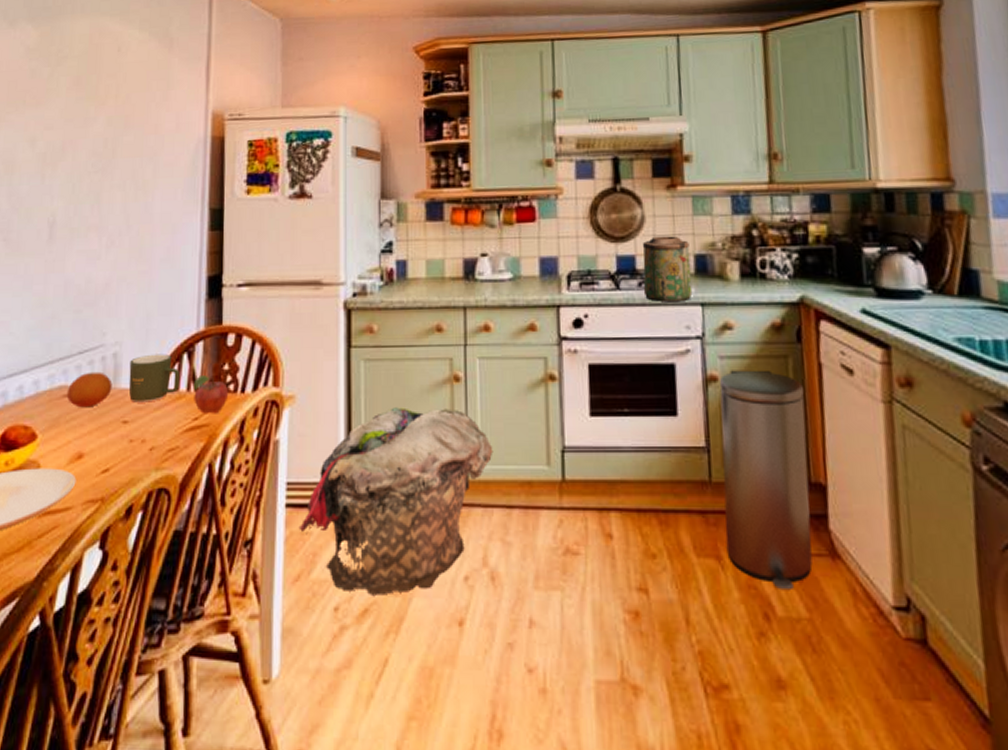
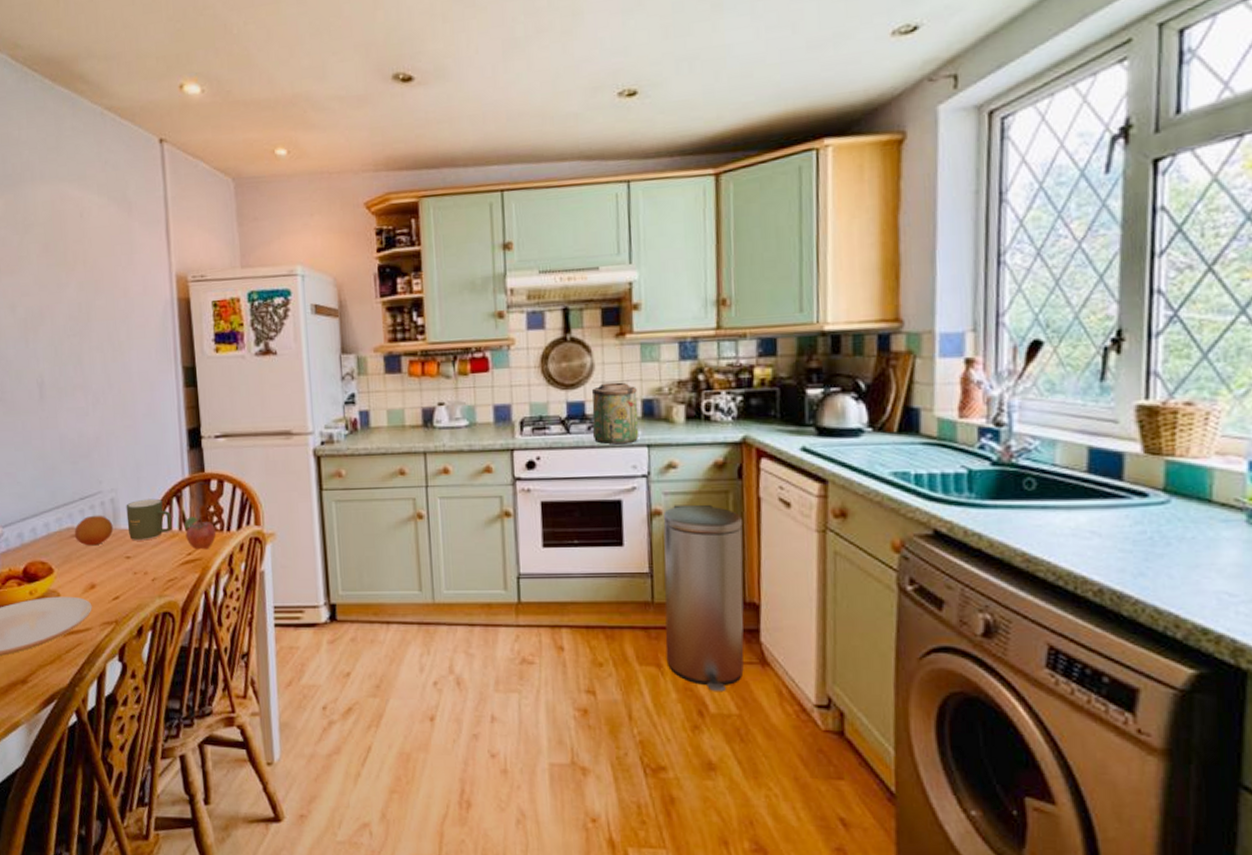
laundry basket: present [298,407,493,595] -> none [287,542,456,697]

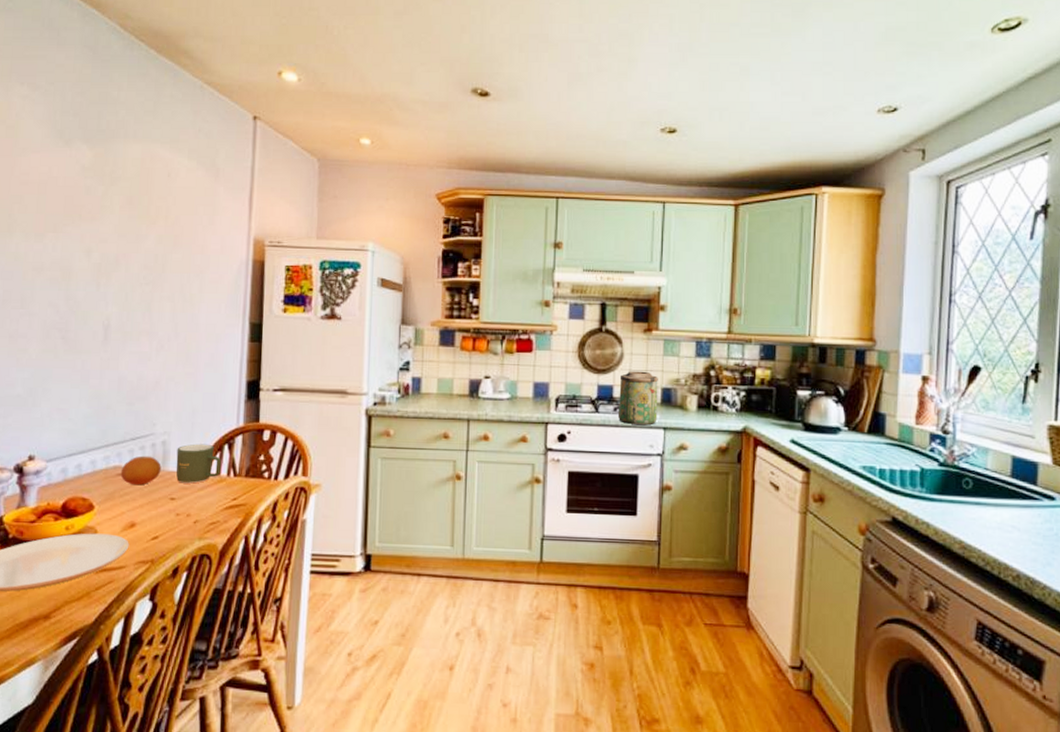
fruit: present [184,517,217,550] -> none [232,464,264,496]
pedal bin: present [662,504,744,692] -> none [666,482,738,652]

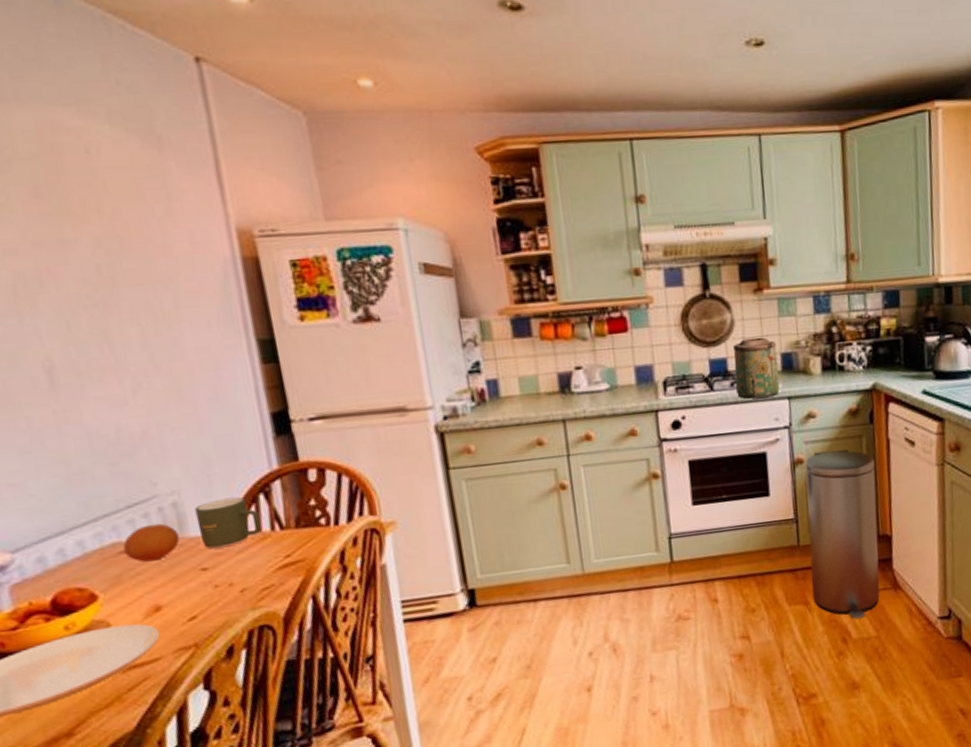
pedal bin: none [666,482,738,652] -> present [804,450,880,620]

